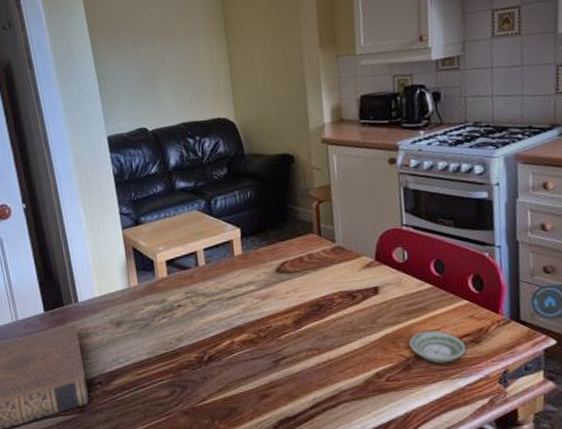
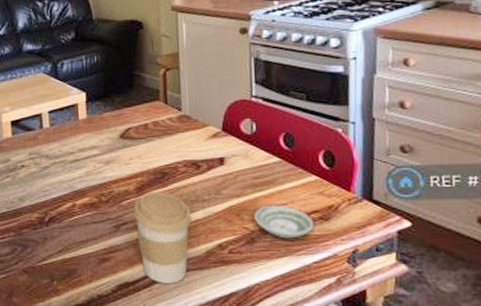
coffee cup: none [291,324,349,416] -> present [133,192,192,284]

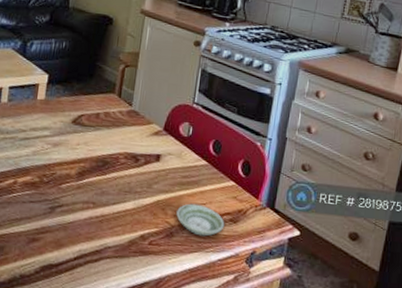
coffee cup: present [133,192,192,284] -> none [69,178,123,269]

